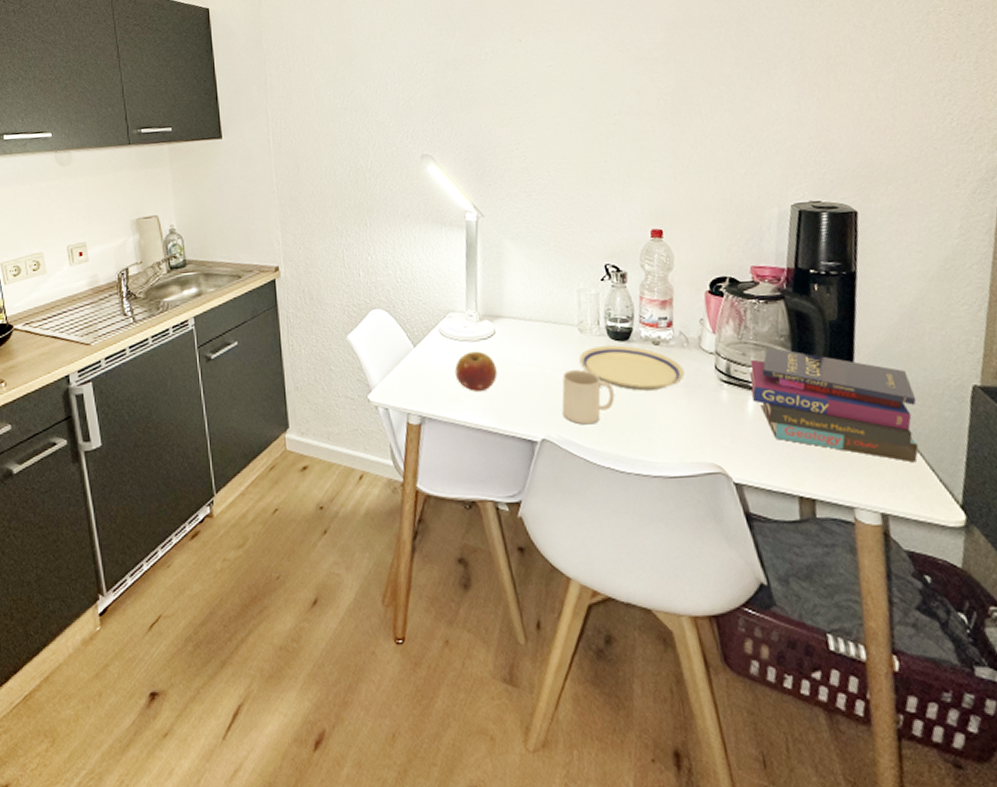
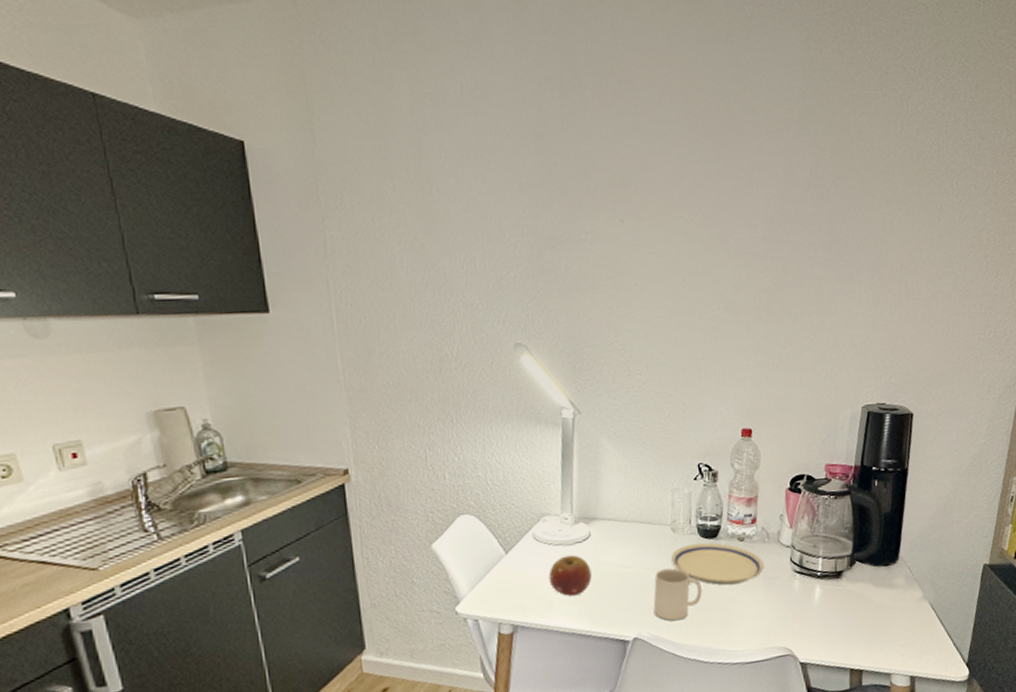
books: present [749,347,919,463] -> none [818,539,943,632]

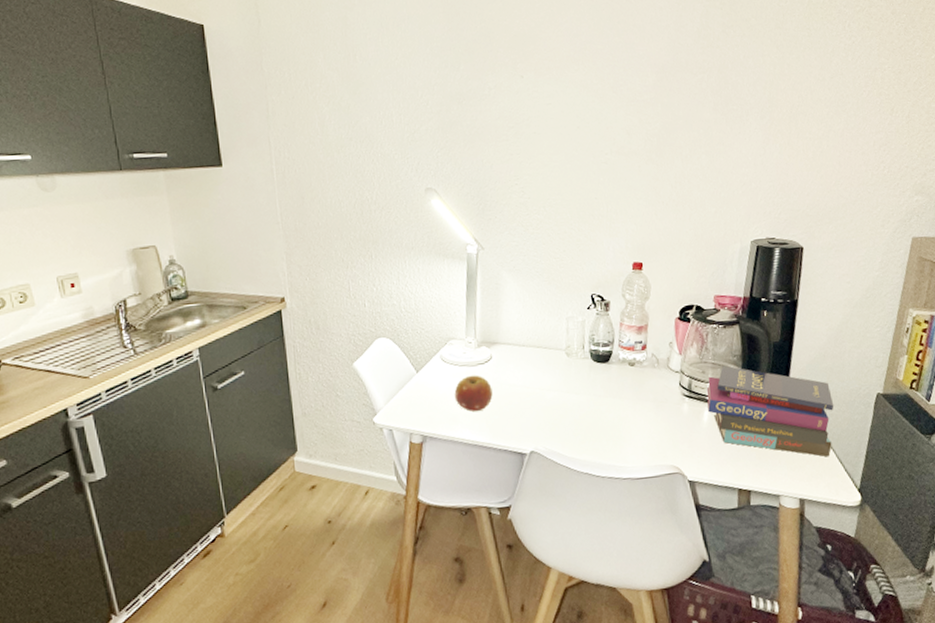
mug: present [653,568,702,621] -> none [548,389,595,438]
plate: present [671,542,764,586] -> none [566,366,654,406]
books: none [818,539,943,632] -> present [706,365,834,457]

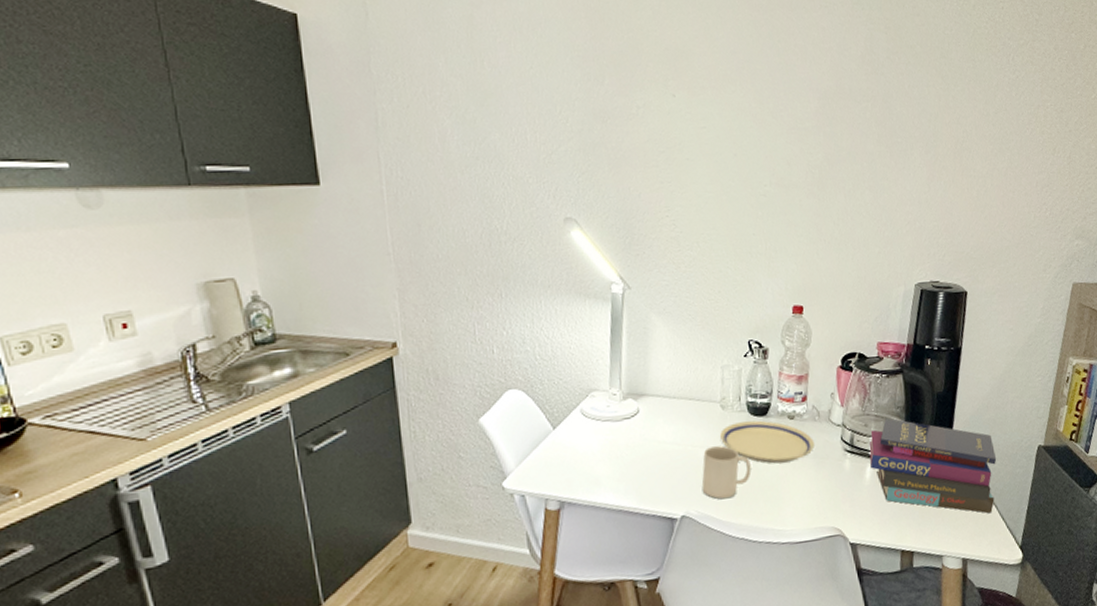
fruit: present [454,375,493,411] -> none [596,431,640,473]
mug: none [548,389,595,438] -> present [701,445,752,500]
plate: none [566,366,654,406] -> present [720,420,814,464]

